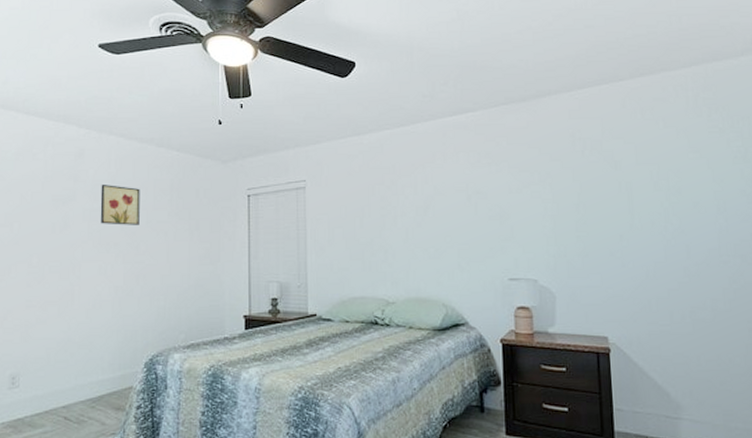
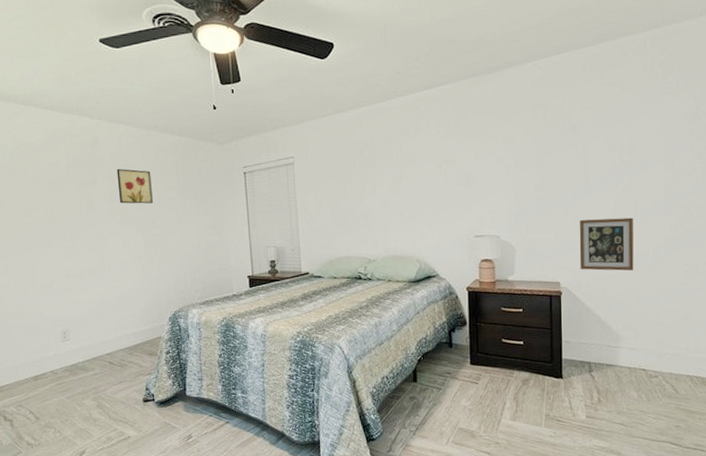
picture frame: none [626,265,691,327] -> present [579,217,634,271]

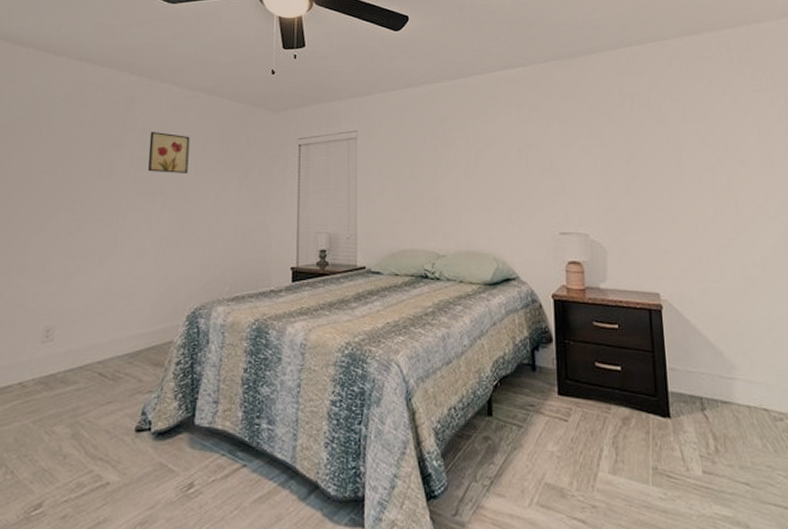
picture frame: present [579,217,634,271] -> none [677,221,742,284]

